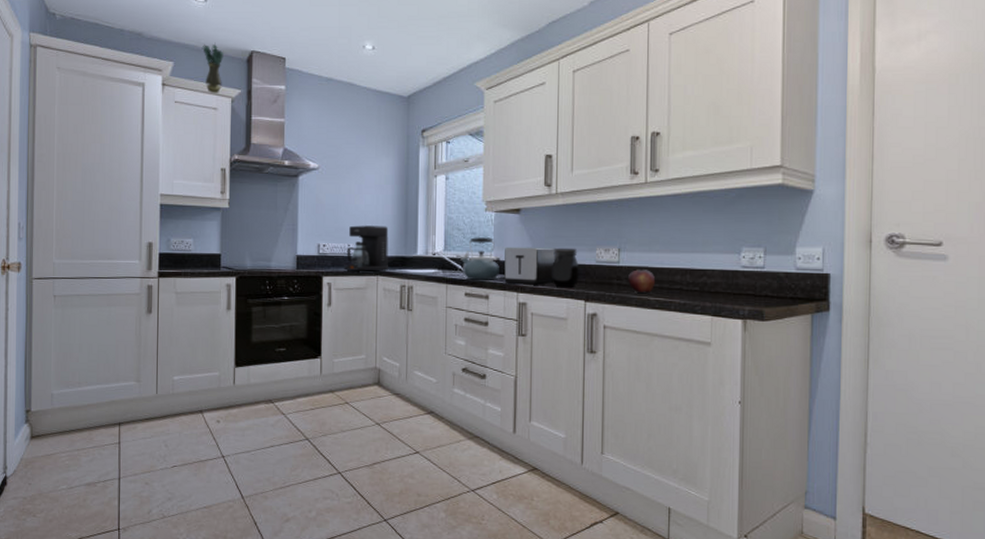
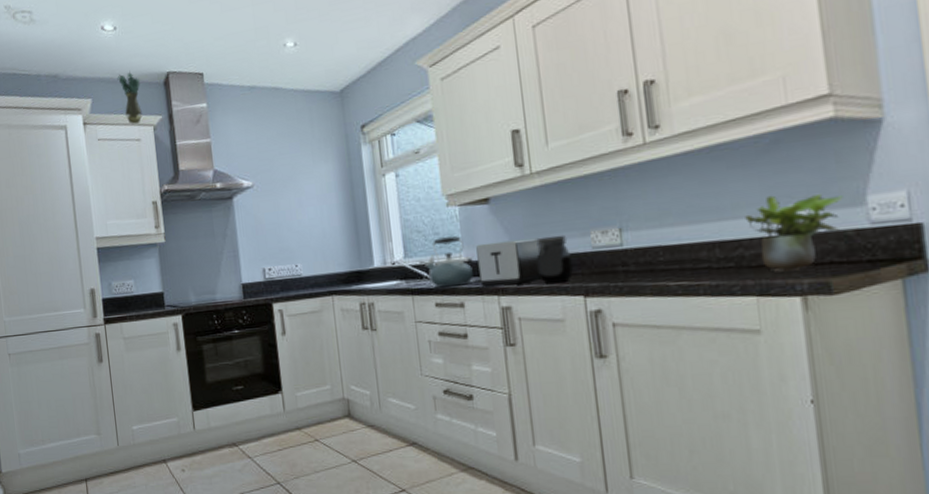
coffee maker: present [344,225,389,271] -> none [294,239,343,294]
fruit: present [628,269,656,294] -> none [636,249,675,280]
potted plant: none [711,238,780,299] -> present [745,194,843,271]

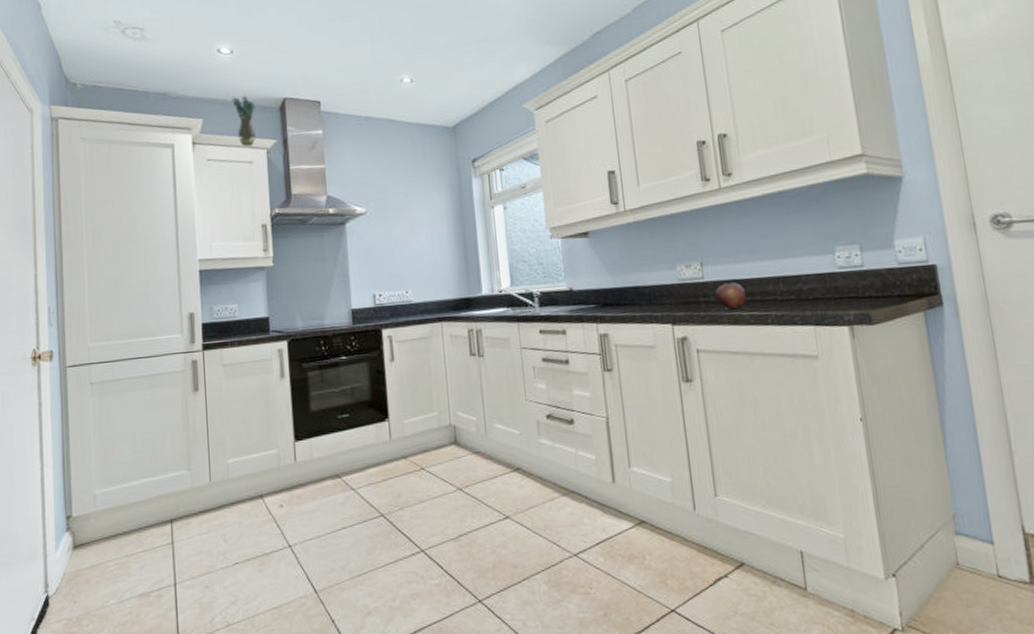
kettle: present [424,235,474,288] -> none [530,265,574,316]
toaster: present [476,237,541,287] -> none [577,269,634,315]
jar: present [536,234,573,284] -> none [630,267,662,312]
fruit: none [636,249,675,280] -> present [715,282,747,310]
potted plant: present [745,194,843,271] -> none [802,237,877,304]

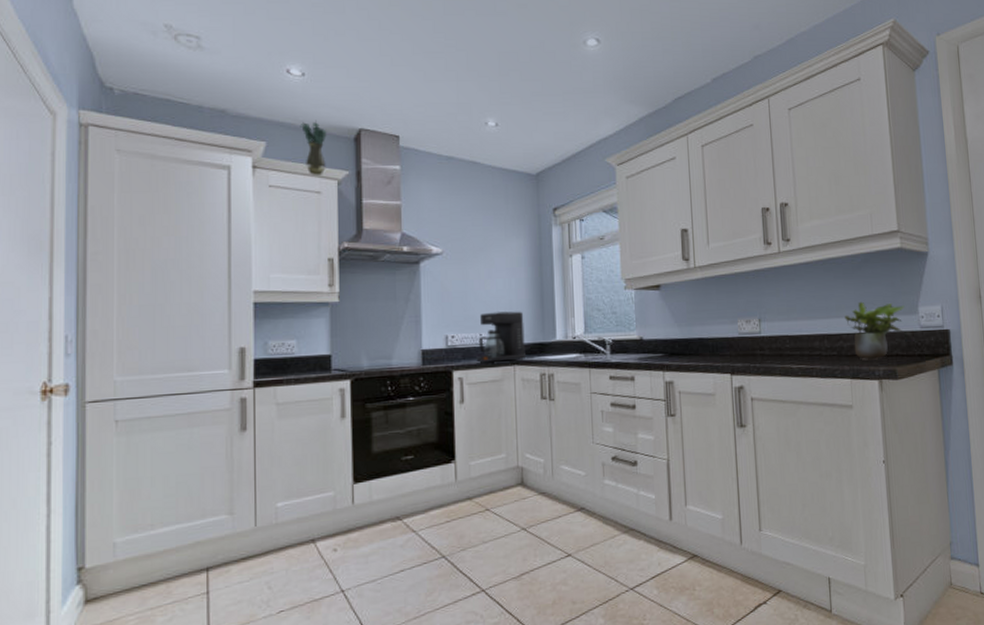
coffee maker: none [404,266,452,320] -> present [476,311,525,363]
fruit: present [715,282,747,310] -> none [770,338,797,363]
potted plant: none [802,237,877,304] -> present [844,301,905,360]

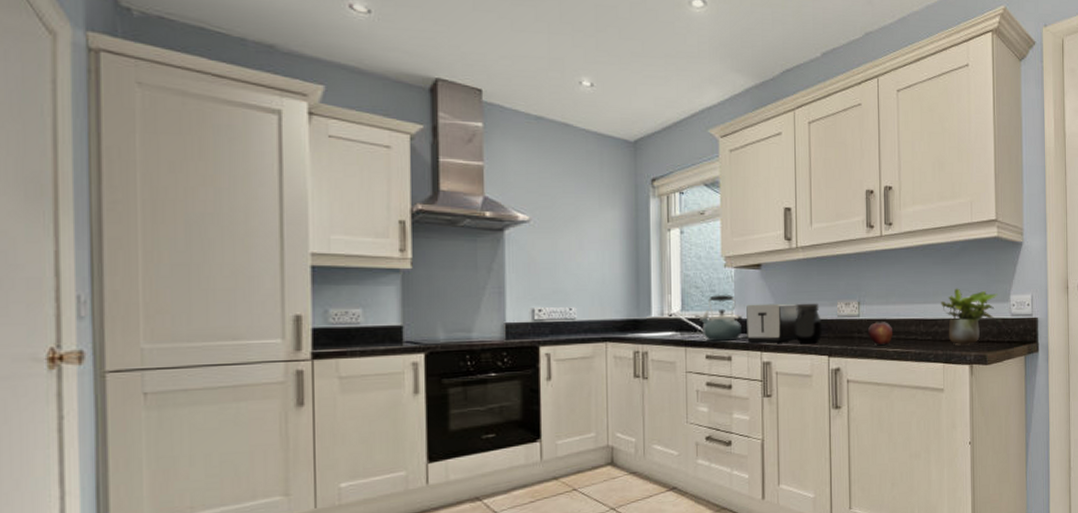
vase: present [300,120,327,175] -> none [365,64,397,128]
coffee maker: present [476,311,525,363] -> none [565,286,618,338]
kettle: none [602,315,644,363] -> present [700,294,742,342]
toaster: none [647,322,699,363] -> present [746,303,798,343]
jar: none [696,321,723,362] -> present [795,303,822,343]
fruit: none [770,338,797,363] -> present [868,322,894,346]

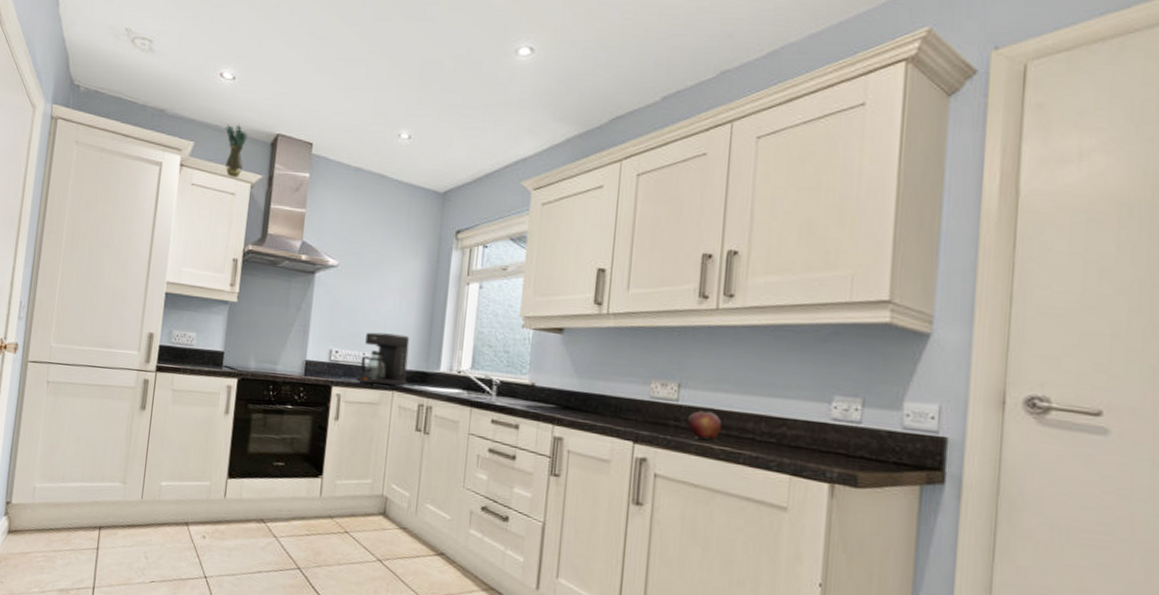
vase: none [365,64,397,128] -> present [224,123,248,177]
coffee maker: none [565,286,618,338] -> present [356,332,410,386]
kettle: present [700,294,742,342] -> none [489,356,534,408]
toaster: present [746,303,798,343] -> none [538,370,603,419]
jar: present [795,303,822,343] -> none [595,376,629,425]
potted plant: present [941,288,998,345] -> none [794,383,883,458]

